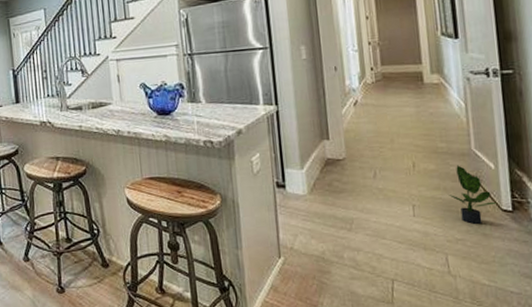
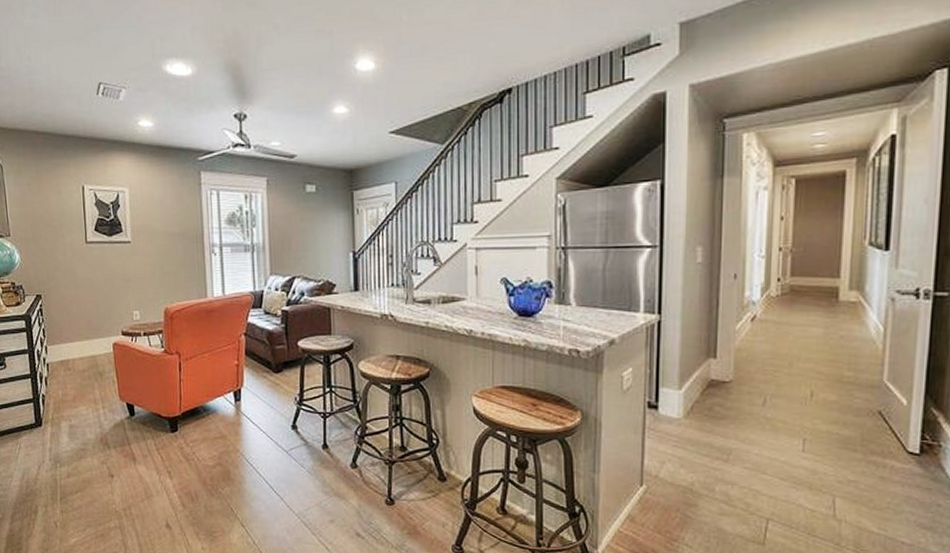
potted plant: present [449,165,498,225] -> none [848,398,904,467]

